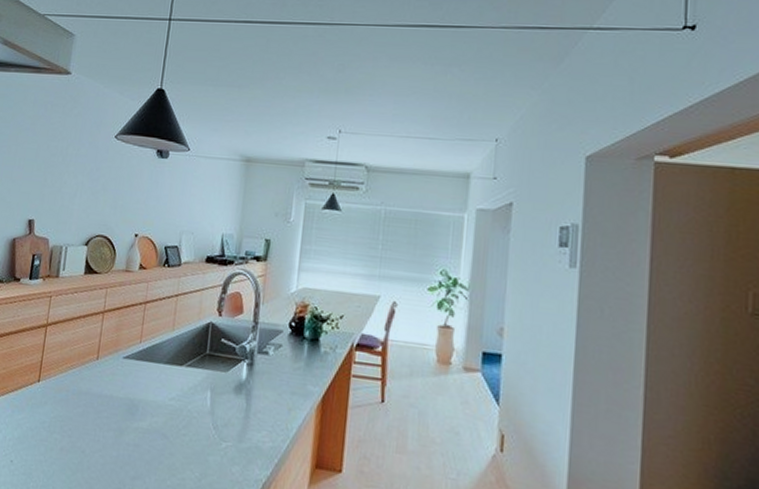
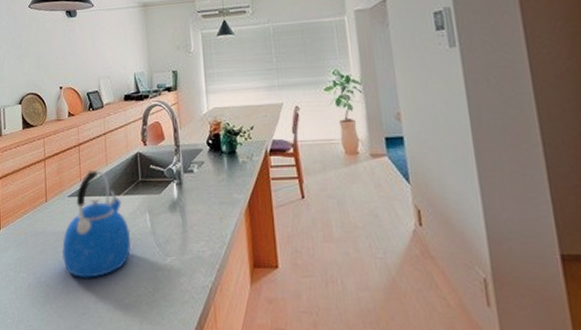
kettle: none [104,333,187,452] -> present [61,170,131,279]

